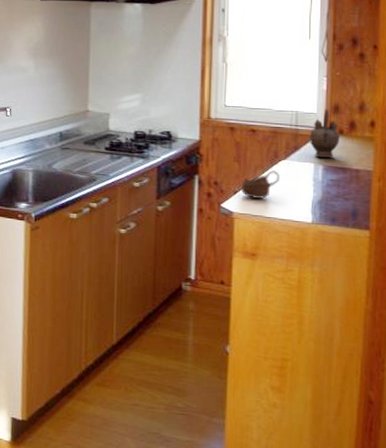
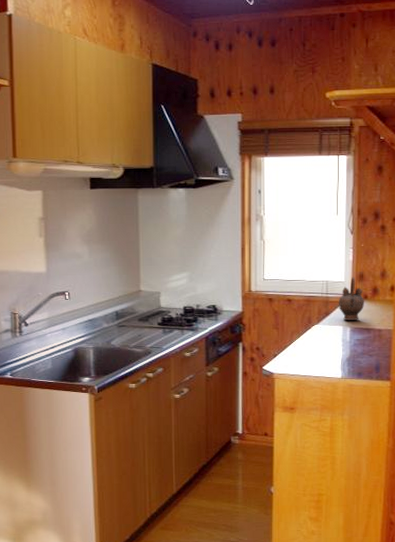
cup: present [241,170,280,199] -> none [280,334,314,360]

